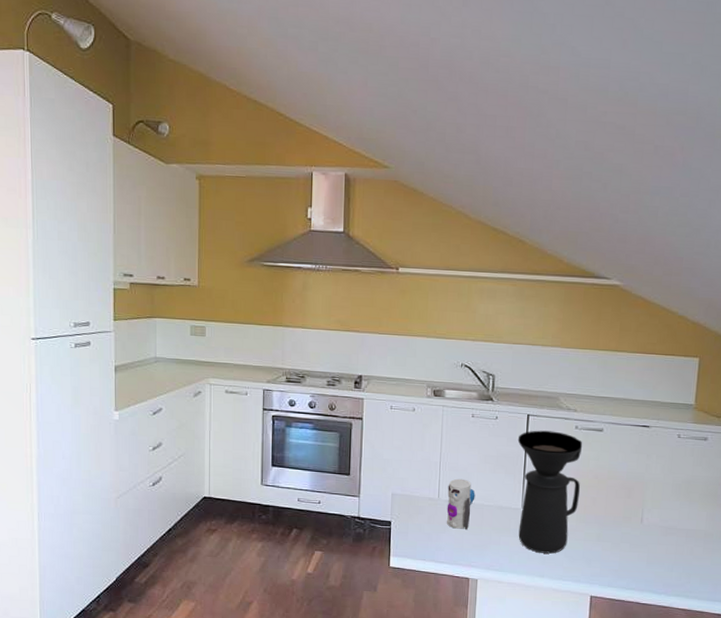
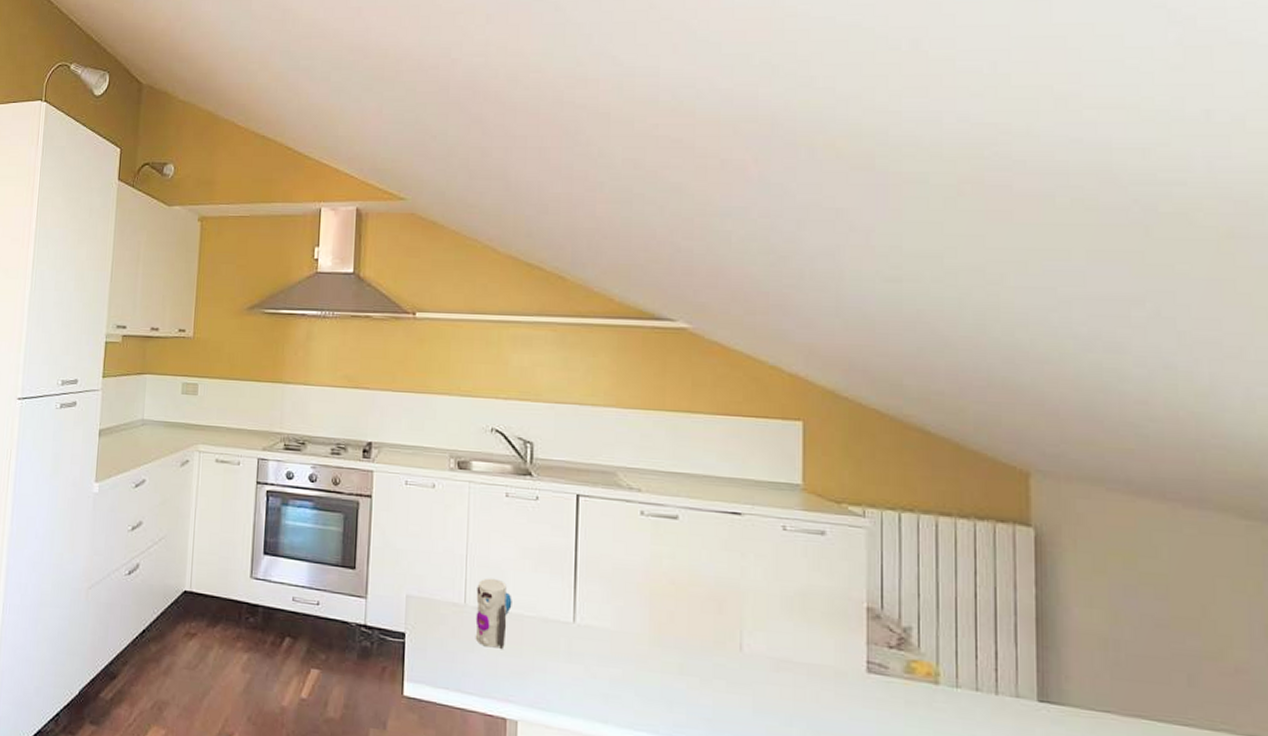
coffee maker: present [517,430,583,554] -> none [565,515,652,690]

